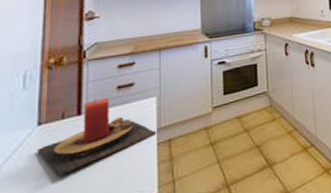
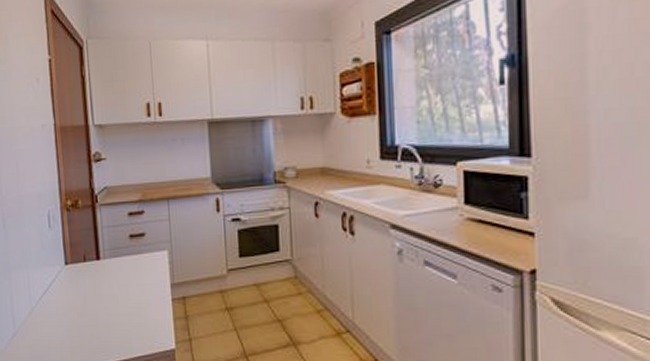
candle: present [37,98,157,177] -> none [67,246,171,315]

